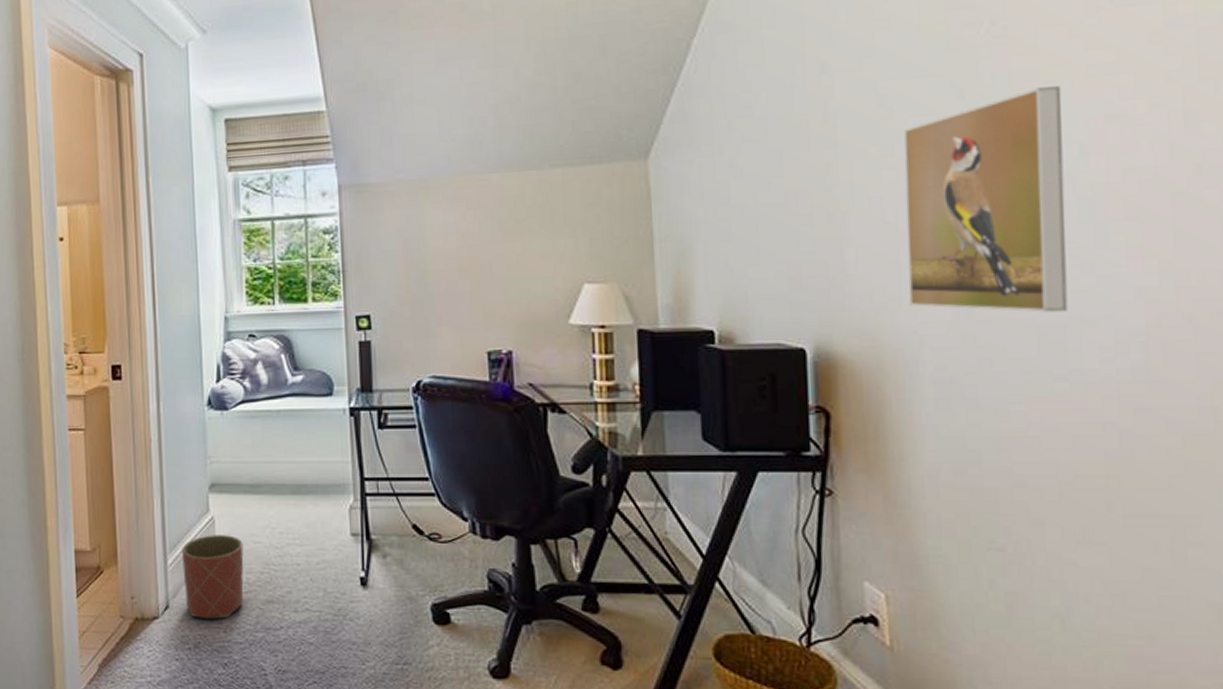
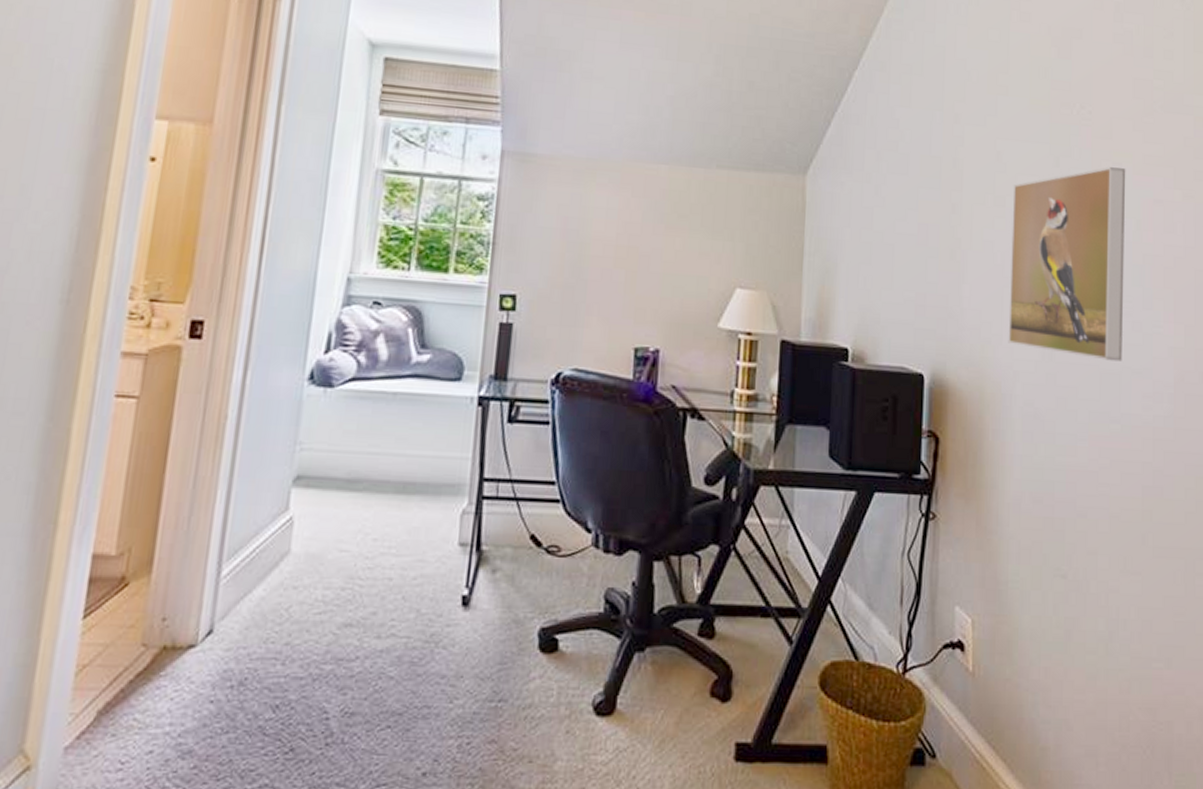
planter: present [182,535,244,619] -> none [237,539,326,647]

